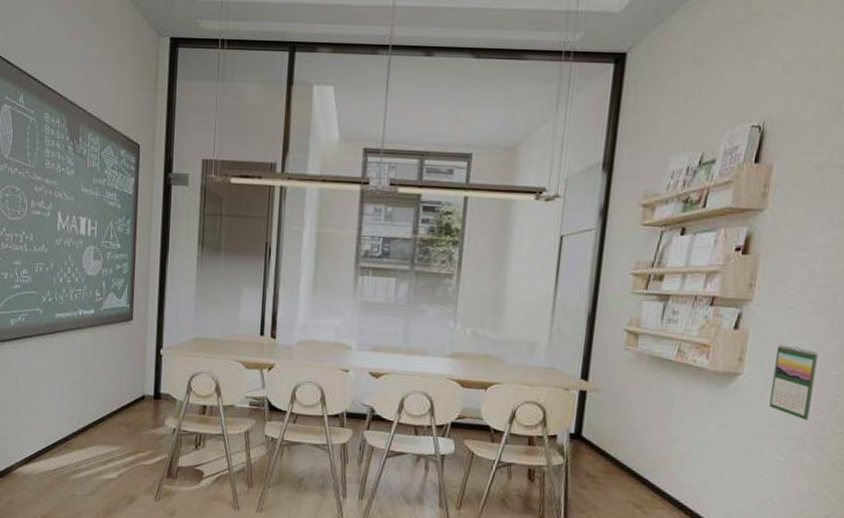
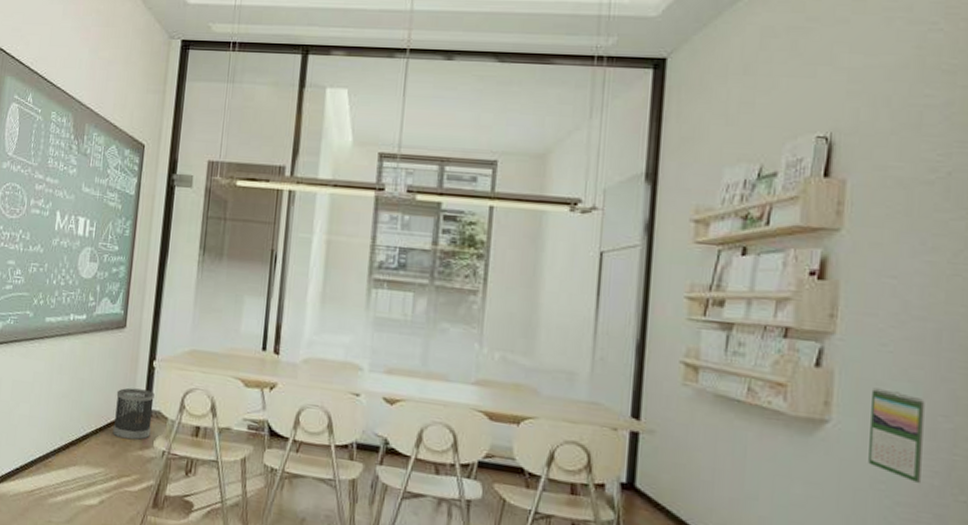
wastebasket: none [126,374,163,421] -> present [112,387,155,441]

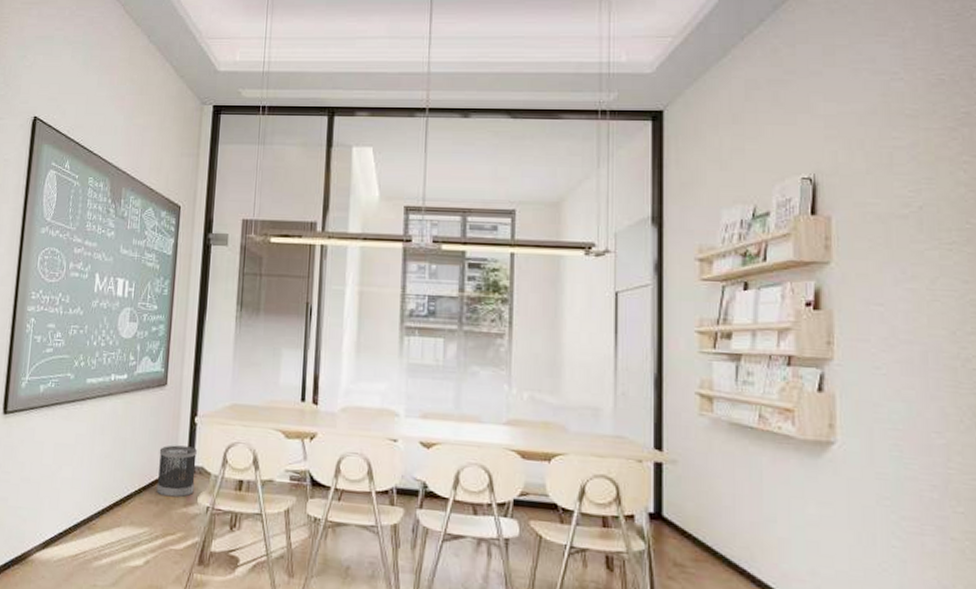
calendar: present [868,387,925,483] -> none [871,409,921,497]

